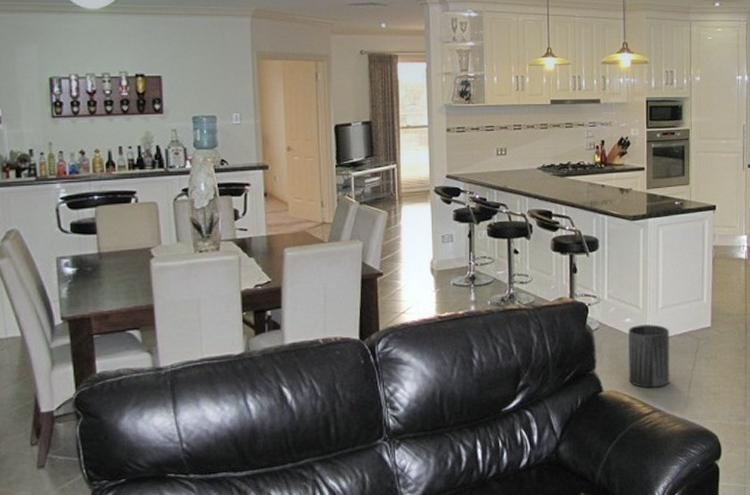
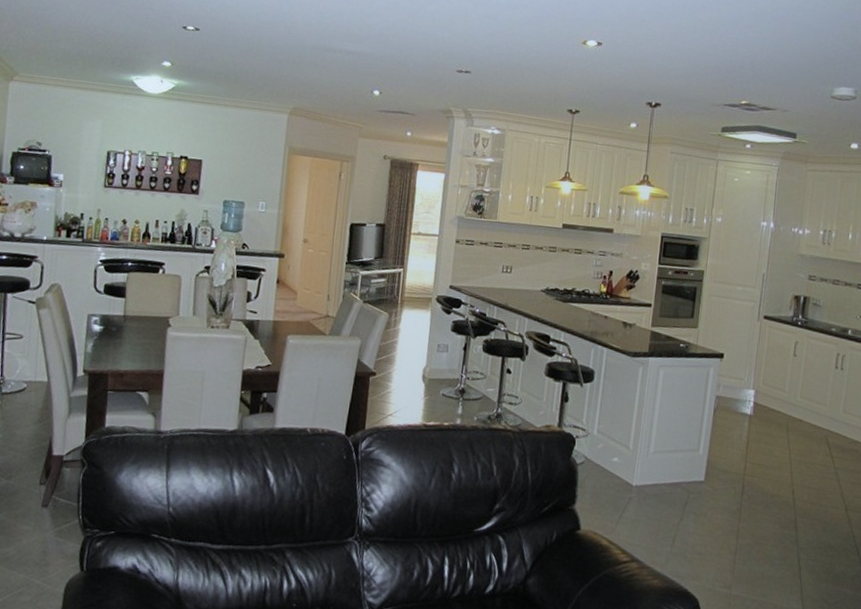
trash can: present [628,324,670,388] -> none [609,466,659,536]

